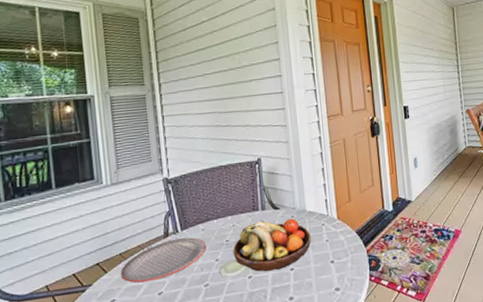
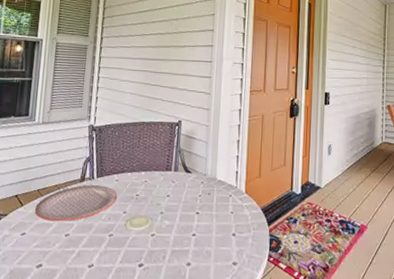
fruit bowl: present [233,218,311,272] -> none [141,181,217,234]

